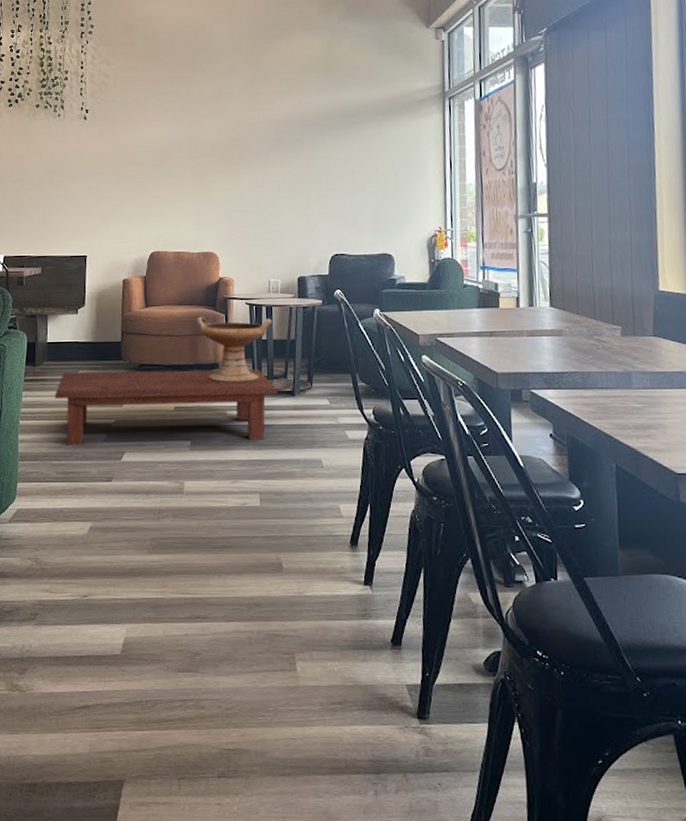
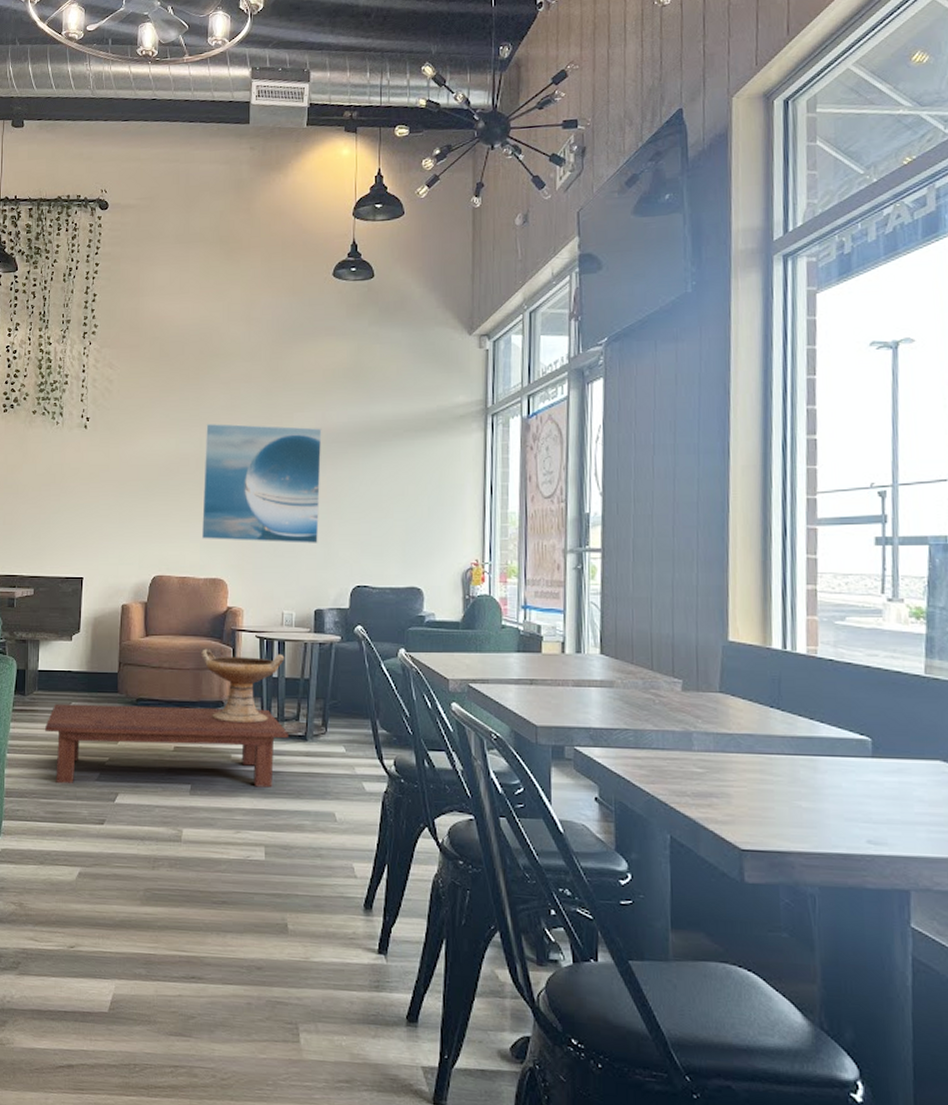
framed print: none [193,112,300,218] -> present [201,424,322,543]

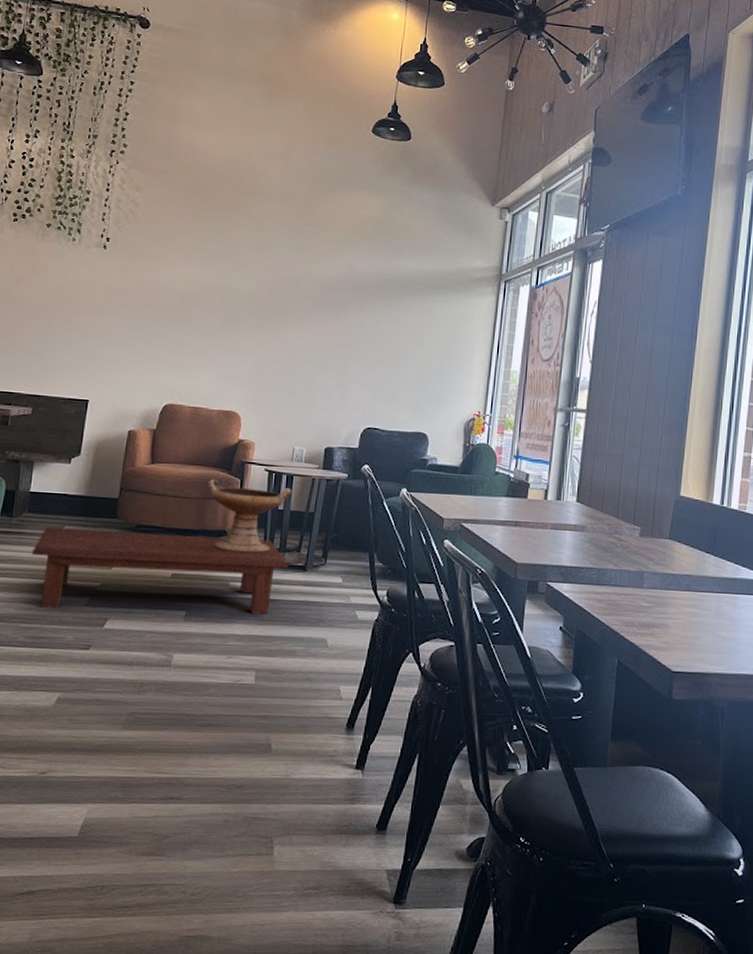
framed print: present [201,424,322,543] -> none [218,259,348,385]

